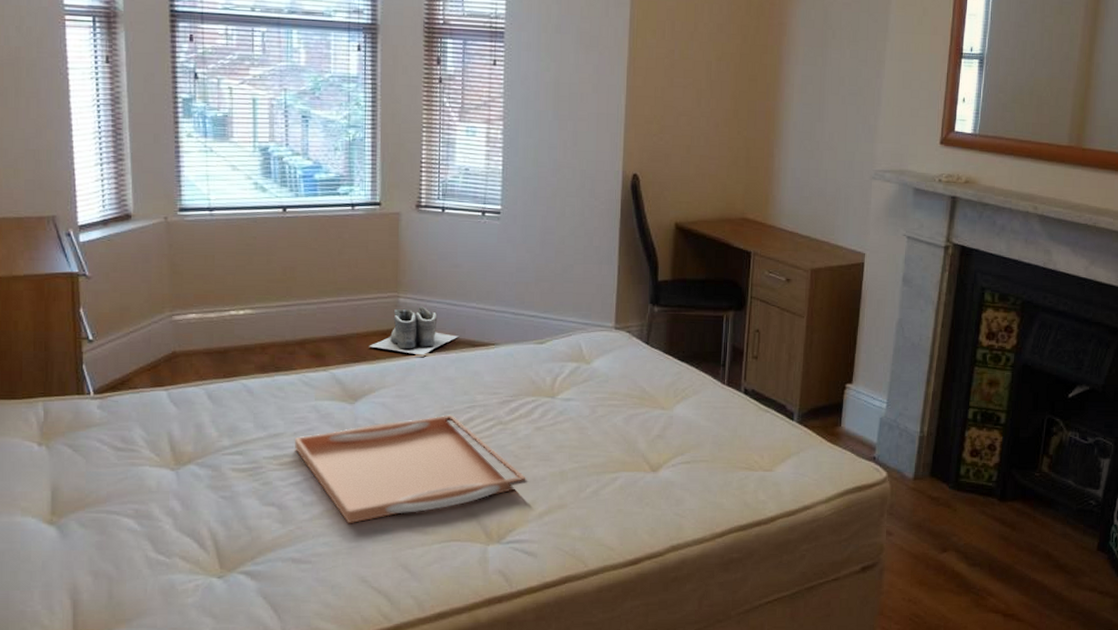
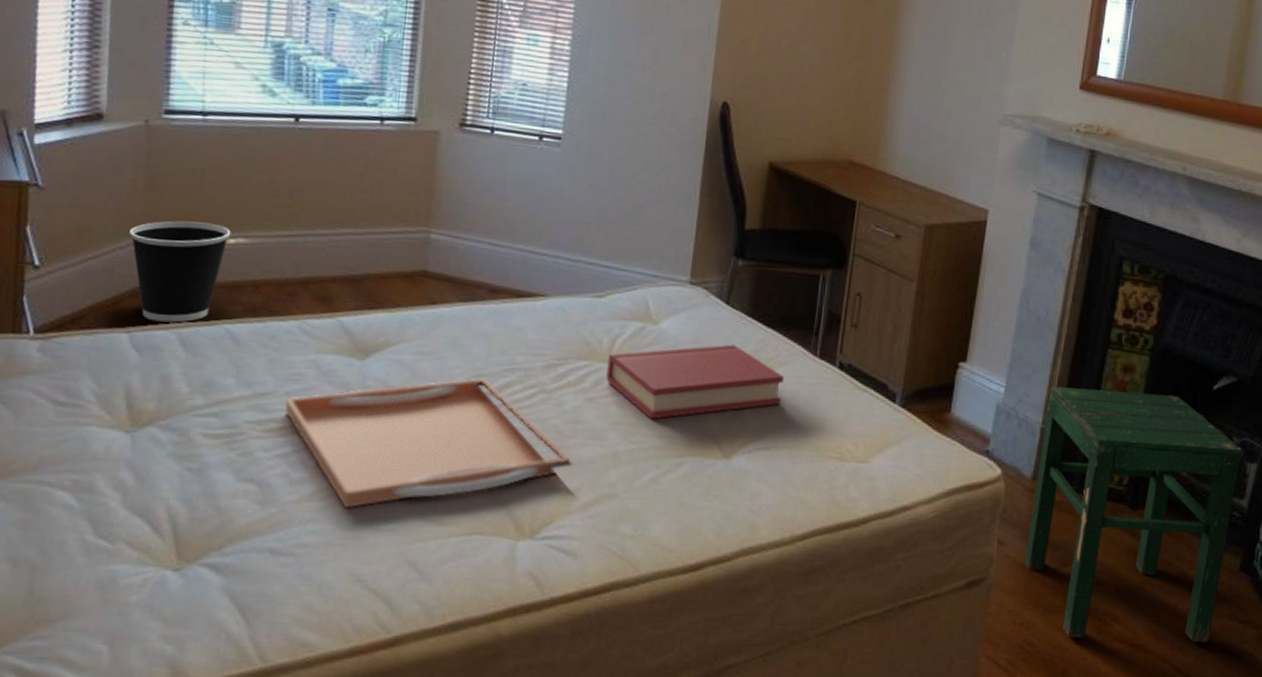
wastebasket: none [160,298,240,381] -> present [129,220,231,323]
boots: present [369,306,459,356] -> none [388,245,501,305]
hardback book: none [551,377,698,442] -> present [606,344,784,420]
stool: none [910,401,1096,612] -> present [1024,387,1242,643]

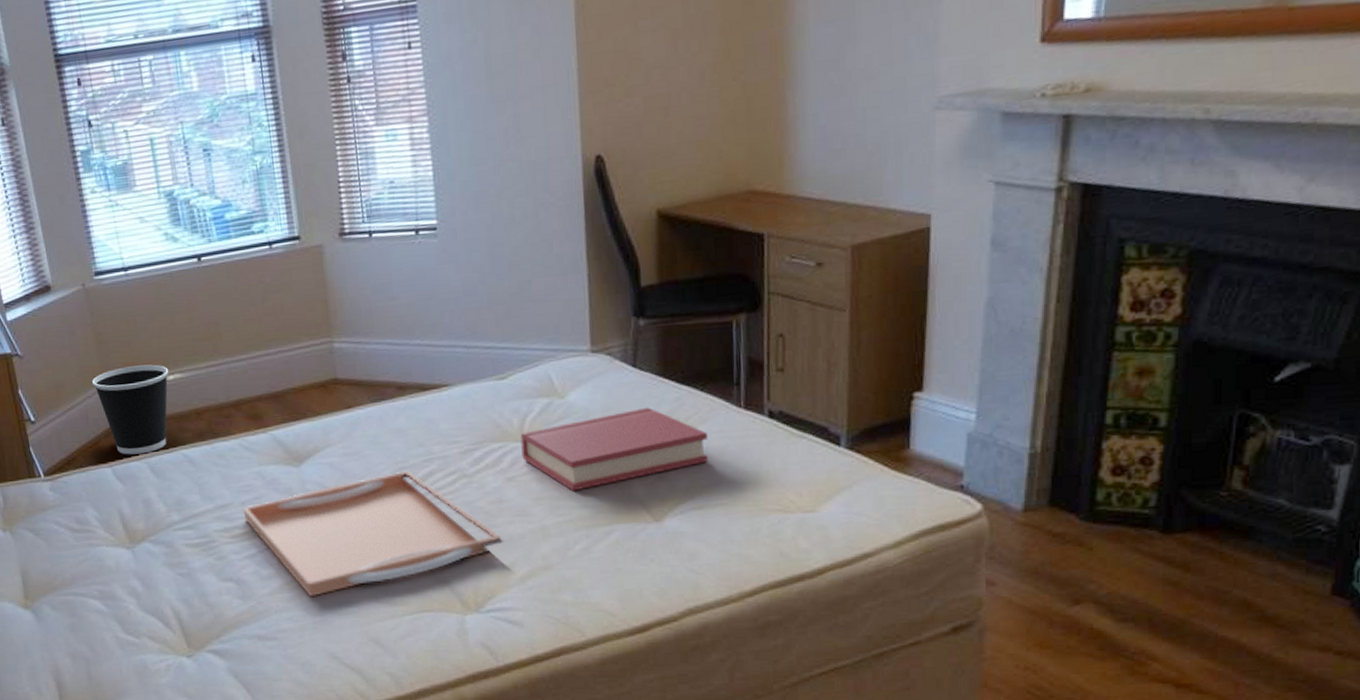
stool: present [1024,387,1242,643] -> none [1022,396,1325,680]

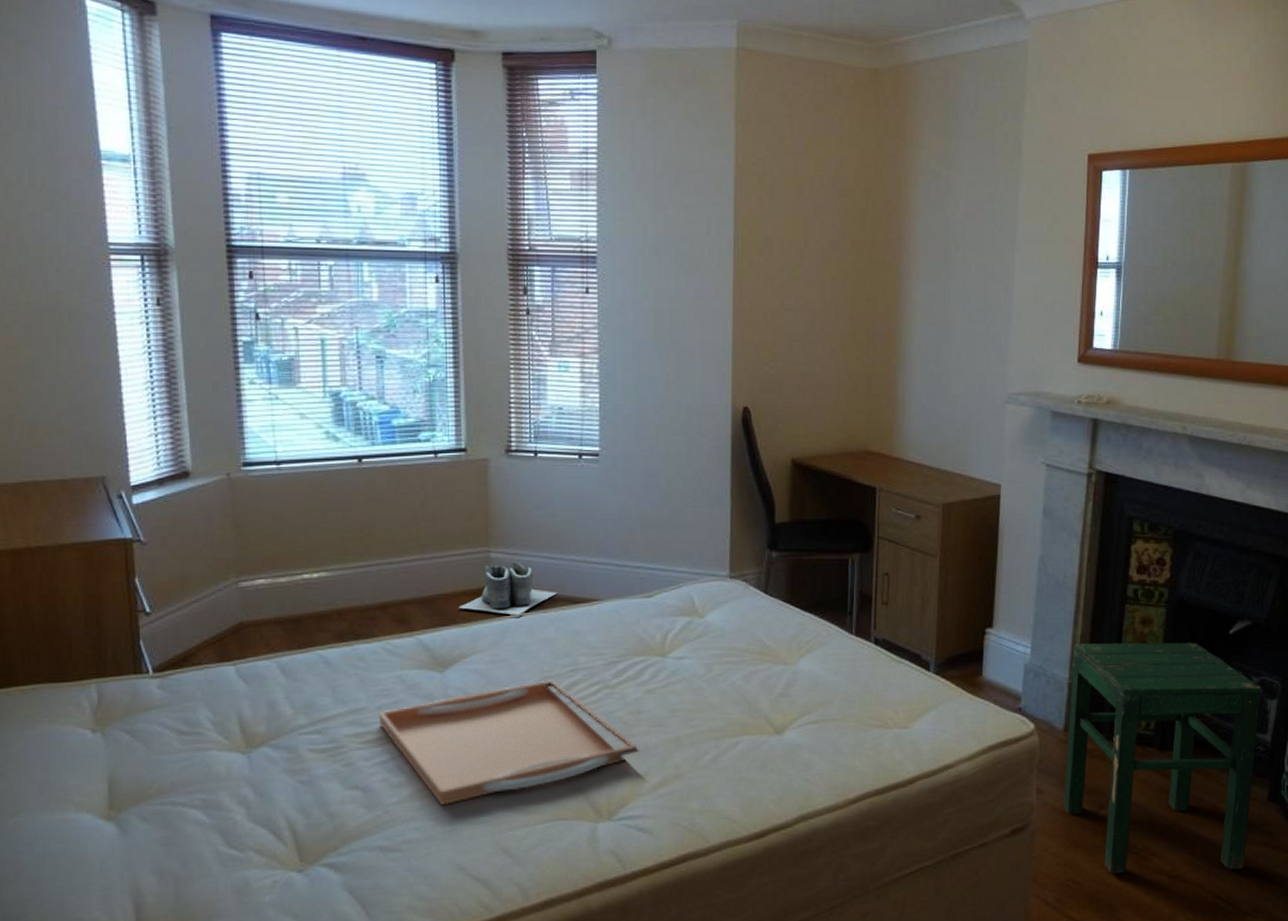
wastebasket: present [92,364,169,455] -> none [225,561,314,653]
boots: none [307,350,406,406] -> present [458,561,558,616]
hardback book: present [520,407,709,491] -> none [662,630,824,704]
stool: none [1022,396,1325,680] -> present [1063,642,1262,874]

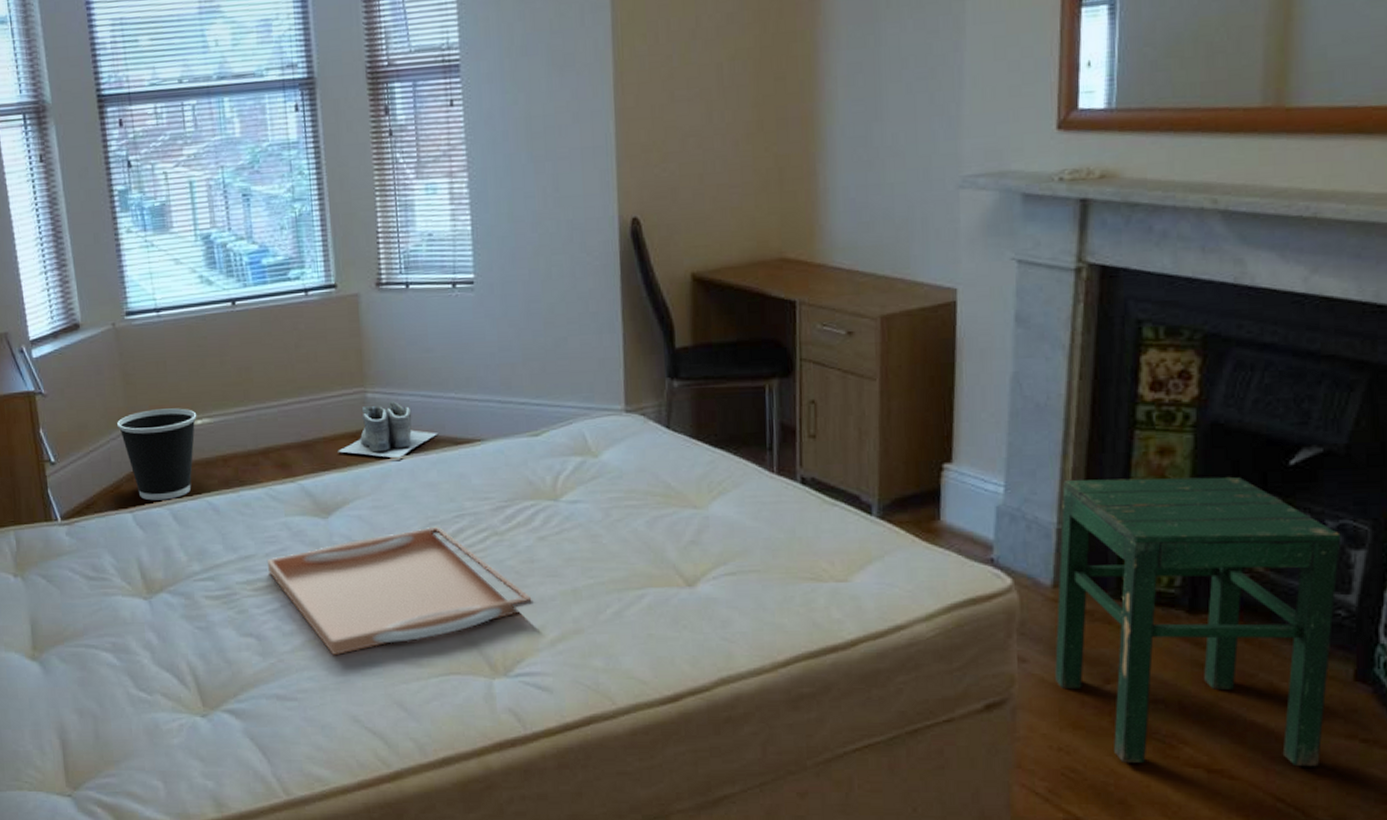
wastebasket: none [225,561,314,653] -> present [117,408,197,501]

